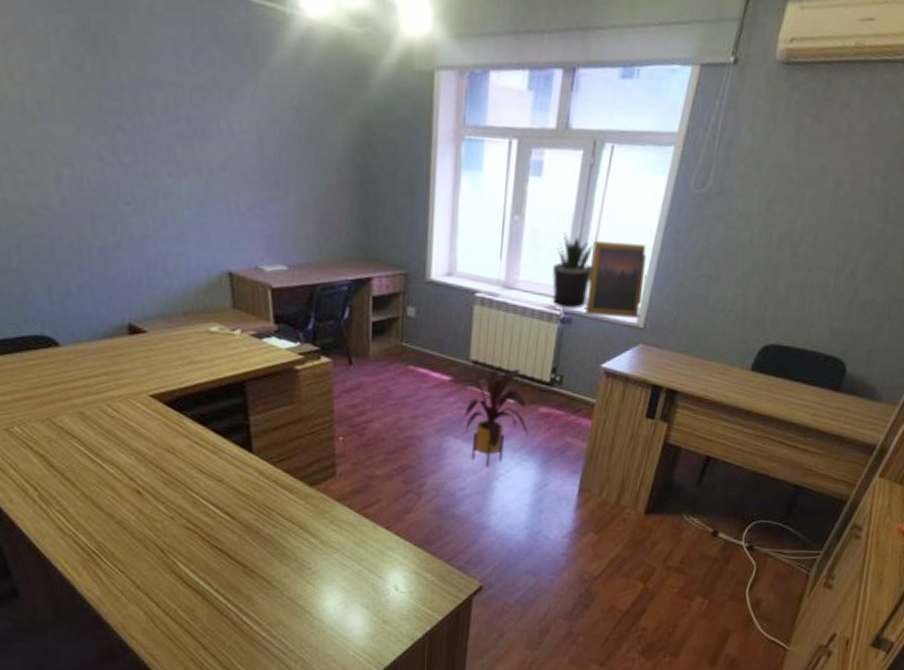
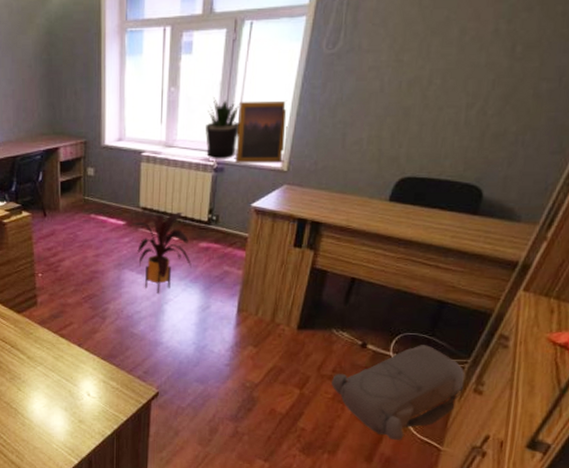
backpack: none [678,534,816,641] -> present [331,345,465,441]

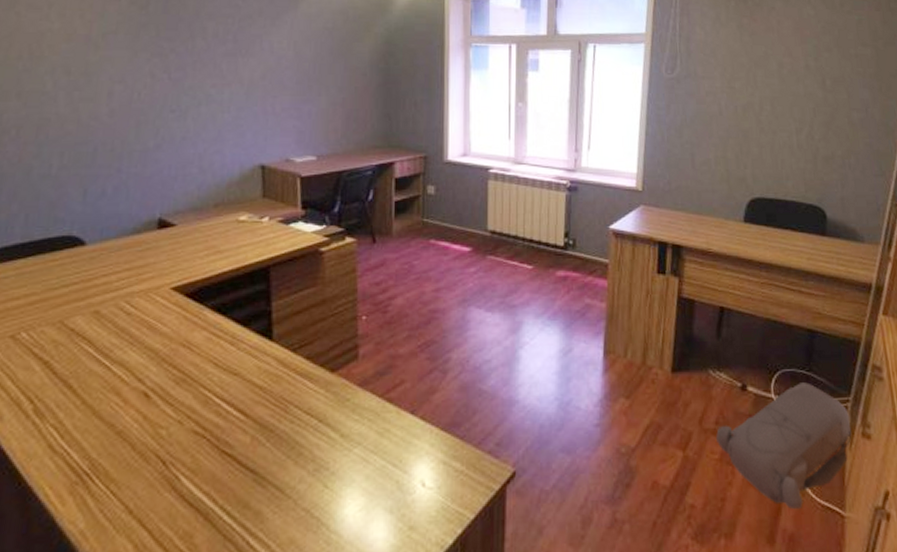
house plant: present [128,211,192,293] -> none [474,235,549,336]
planter: present [204,97,241,161] -> none [555,114,591,179]
picture frame: present [234,100,288,163] -> none [587,119,639,182]

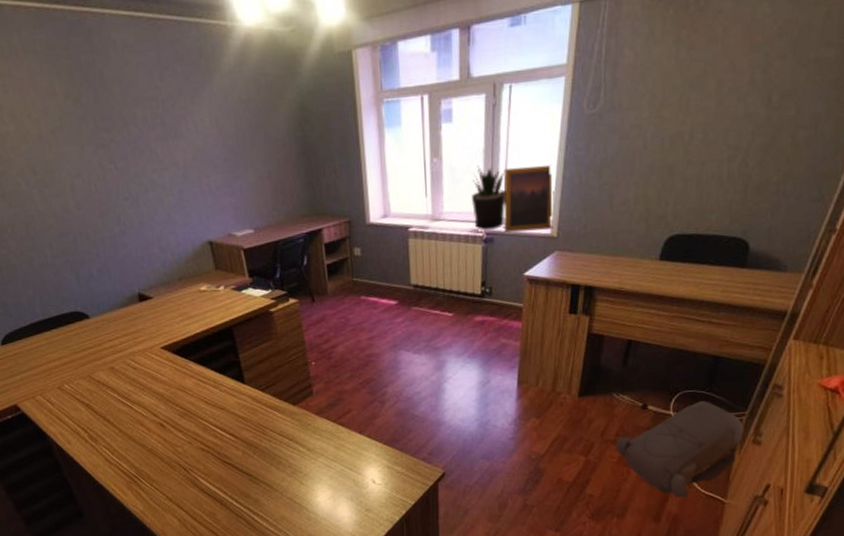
planter: none [555,114,591,179] -> present [471,166,506,231]
picture frame: none [587,119,639,182] -> present [503,164,554,233]

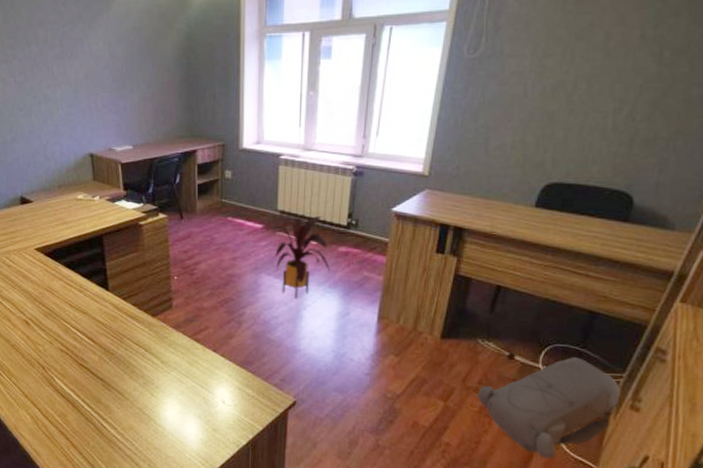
house plant: none [400,286,468,372] -> present [265,215,330,299]
planter: present [471,166,506,231] -> none [344,101,380,164]
picture frame: present [503,164,554,233] -> none [374,104,428,167]

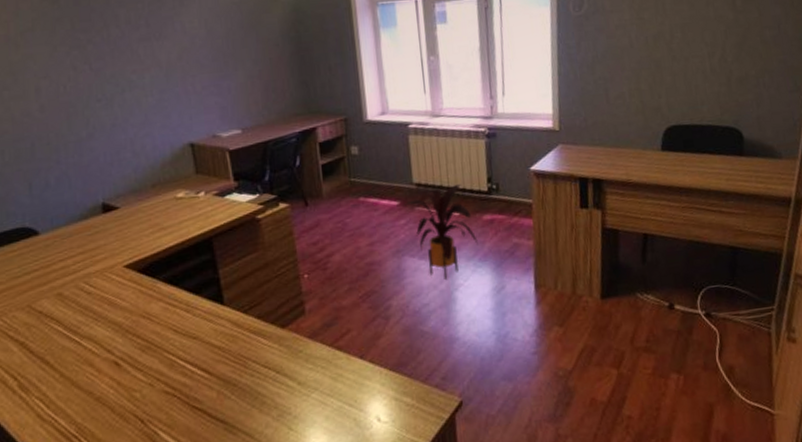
backpack: present [477,357,620,459] -> none [647,296,778,412]

